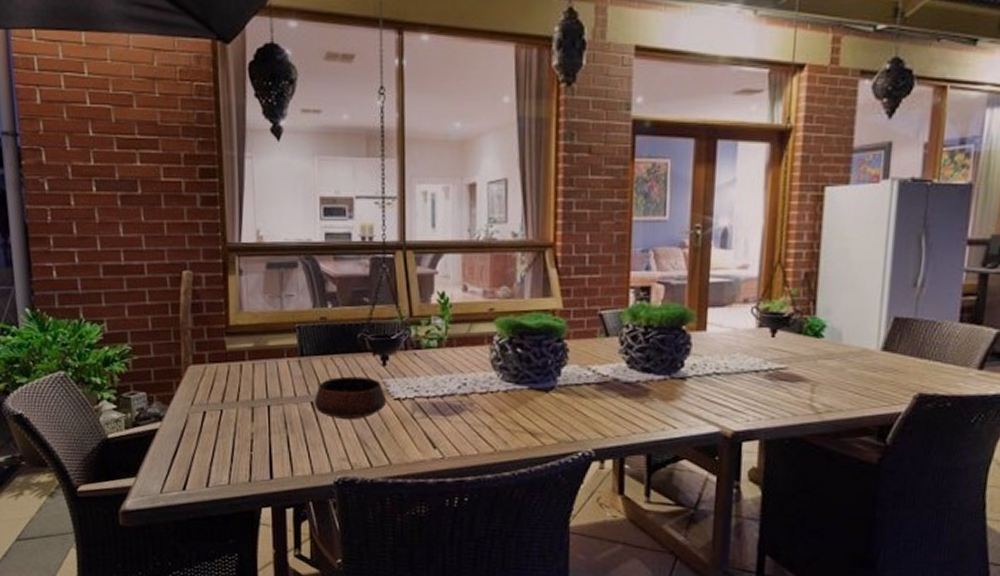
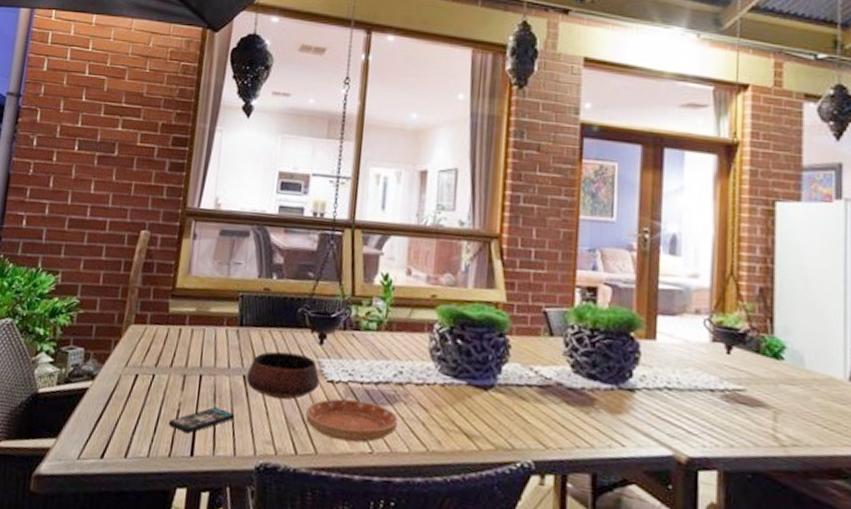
smartphone: none [244,434,308,460] -> present [168,407,235,434]
saucer: none [377,413,466,451] -> present [306,398,399,443]

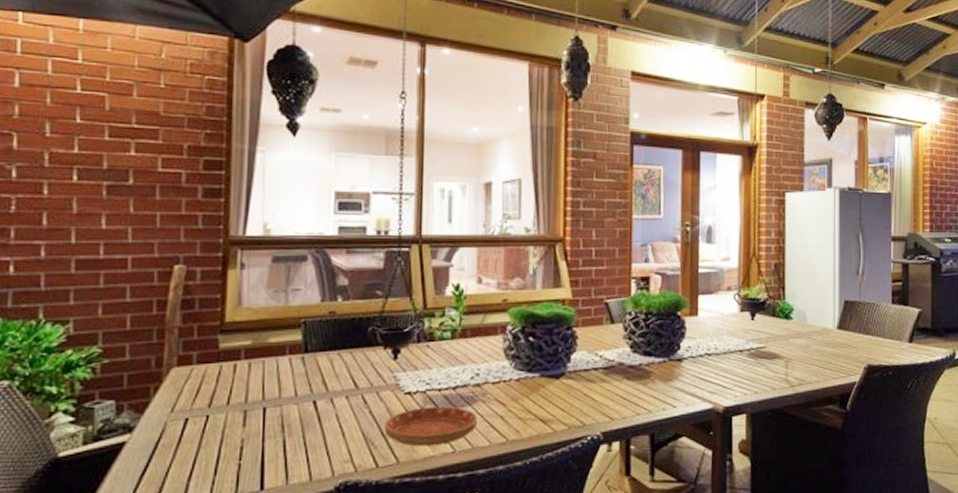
smartphone: present [168,407,235,434] -> none [230,437,307,469]
bowl: present [246,351,320,400] -> none [317,371,397,419]

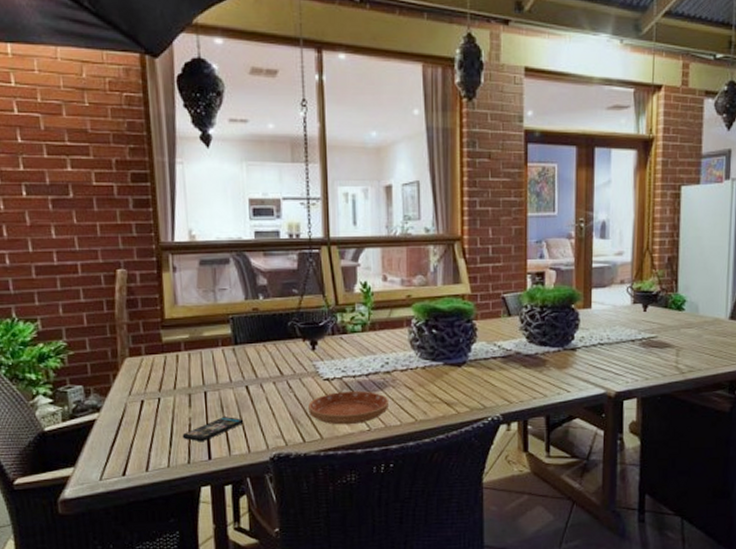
smartphone: none [230,437,307,469] -> present [182,417,244,442]

